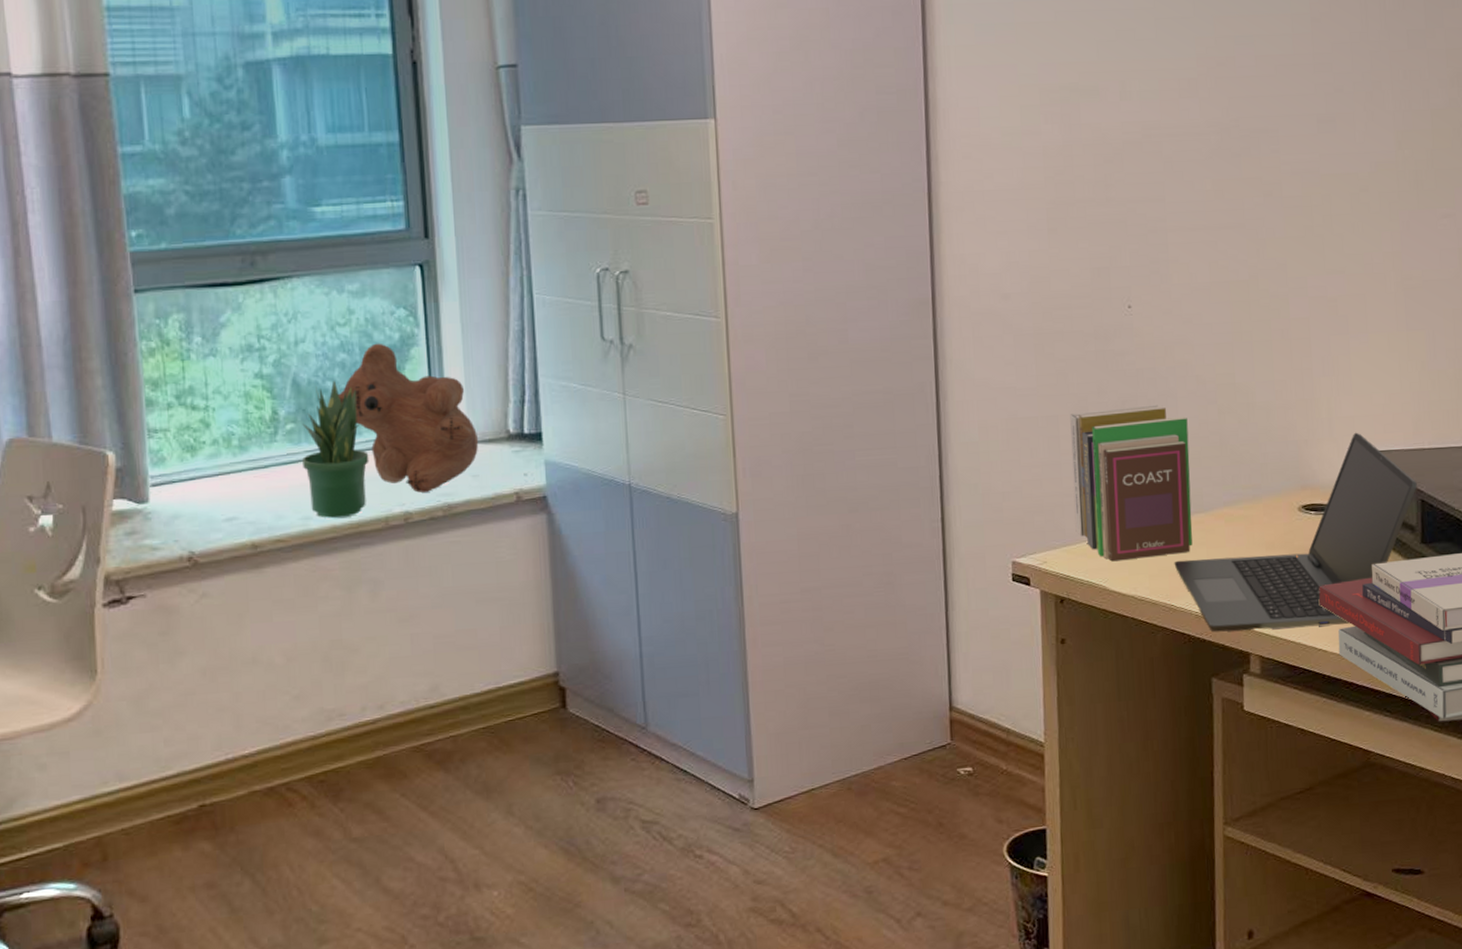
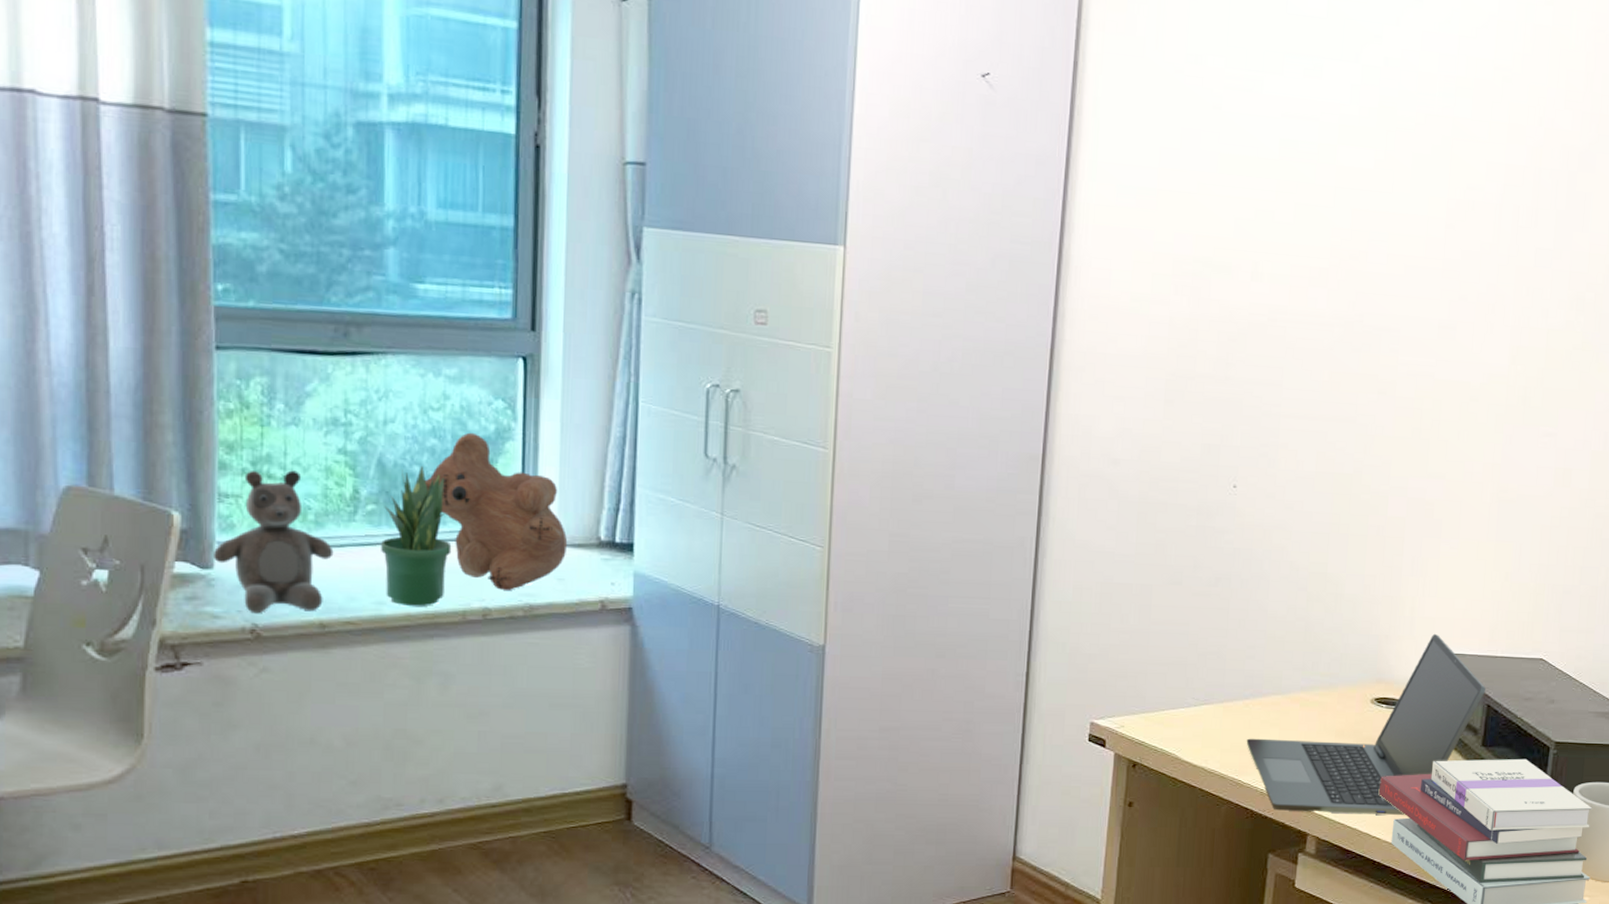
stuffed animal: none [147,399,259,542] -> present [212,470,334,614]
books: present [1070,404,1193,562] -> none [1155,584,1277,733]

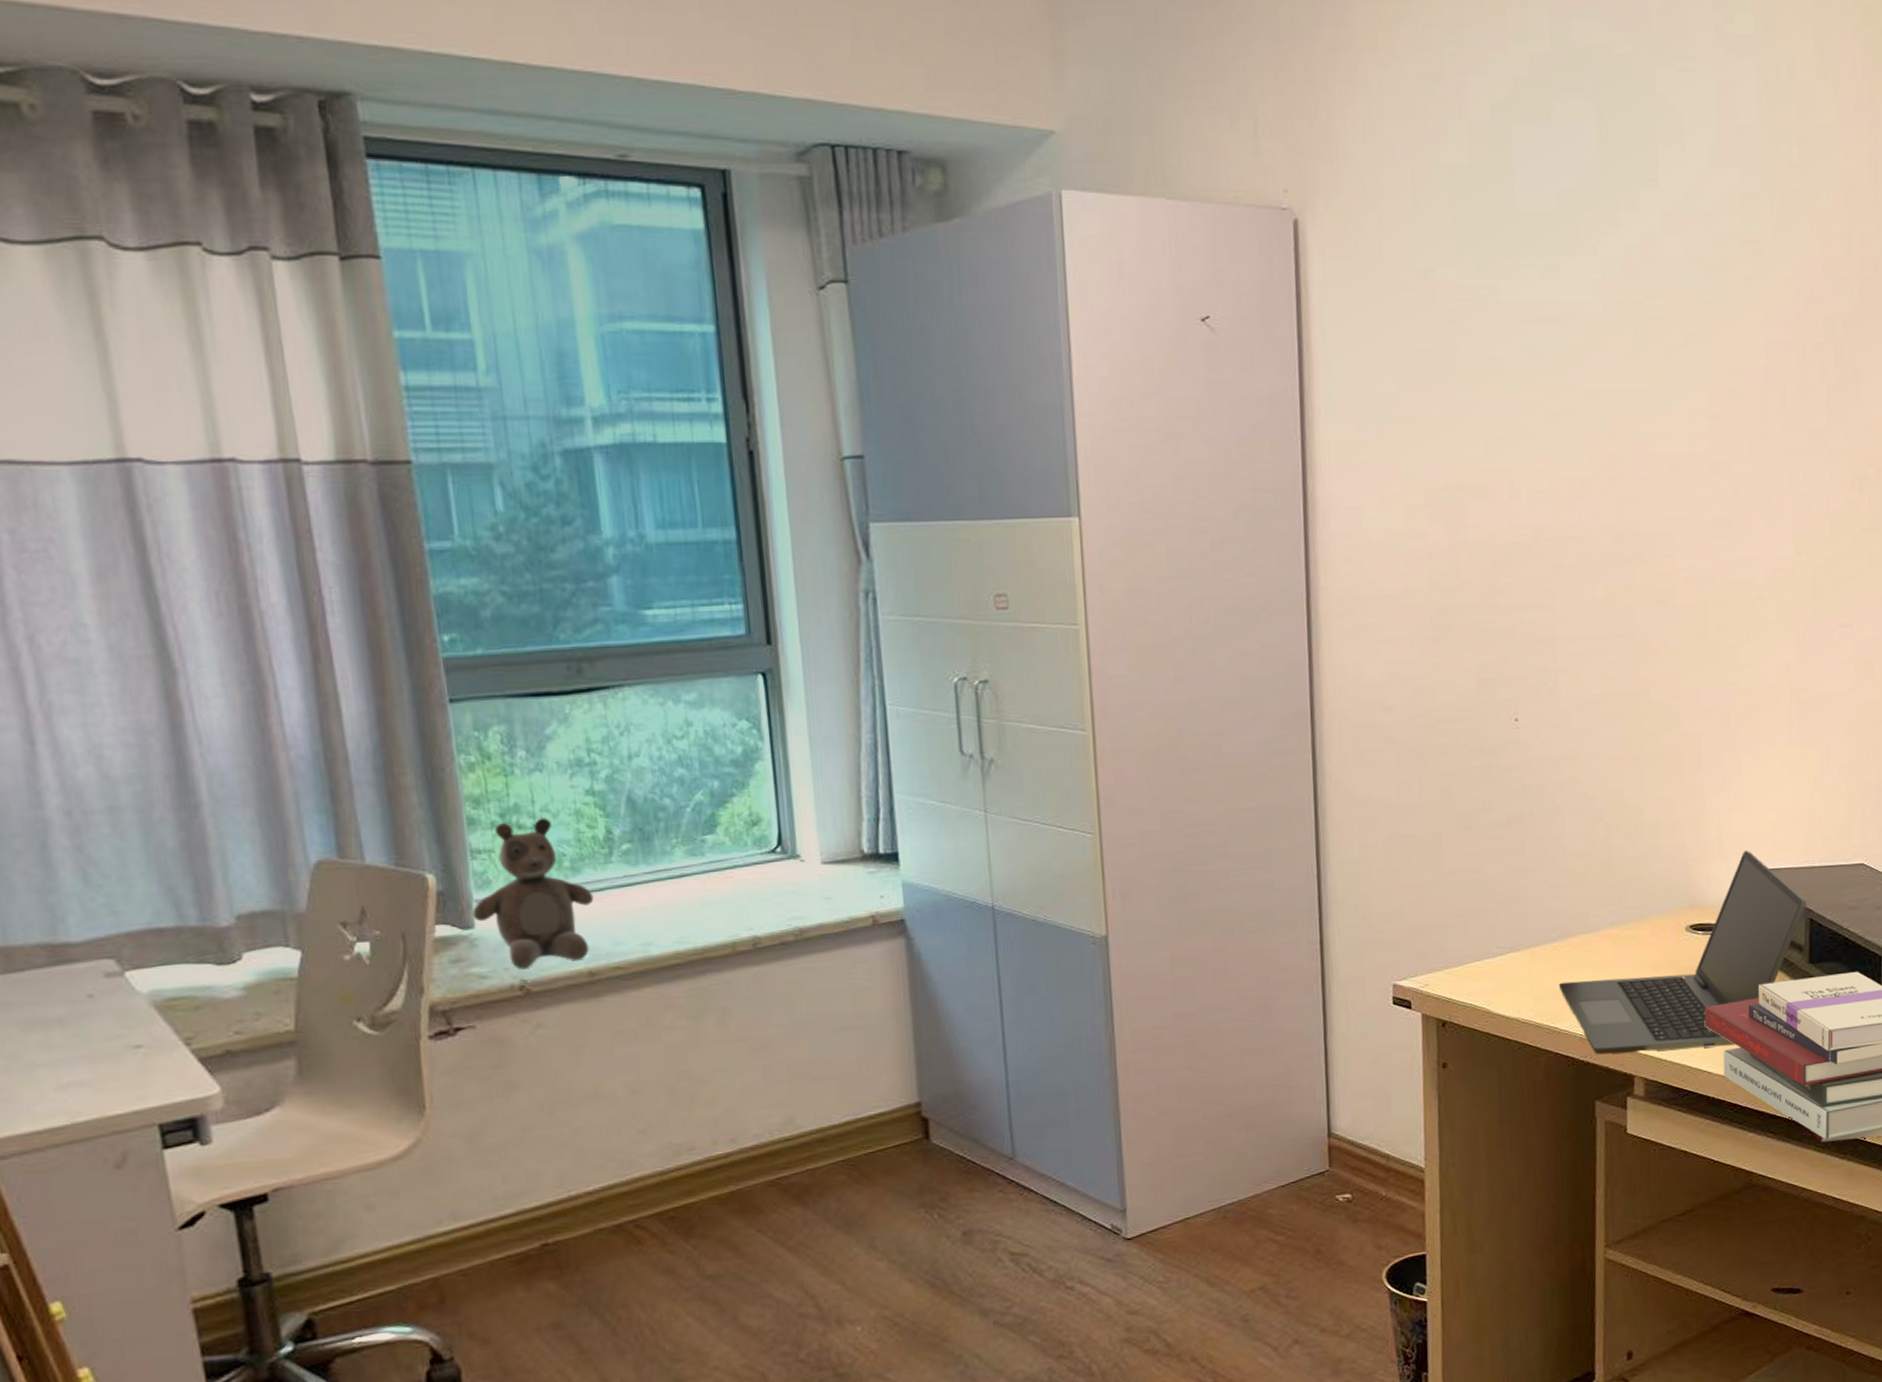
planter: present [381,466,452,607] -> none [639,798,714,945]
teddy bear: present [424,432,568,590] -> none [677,757,831,916]

